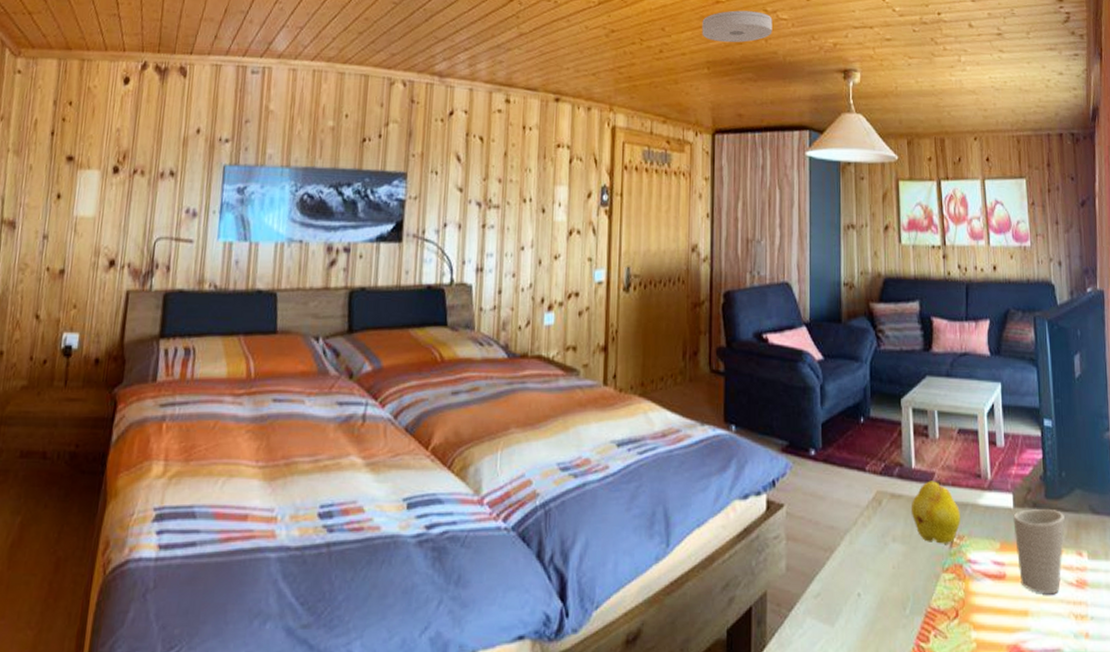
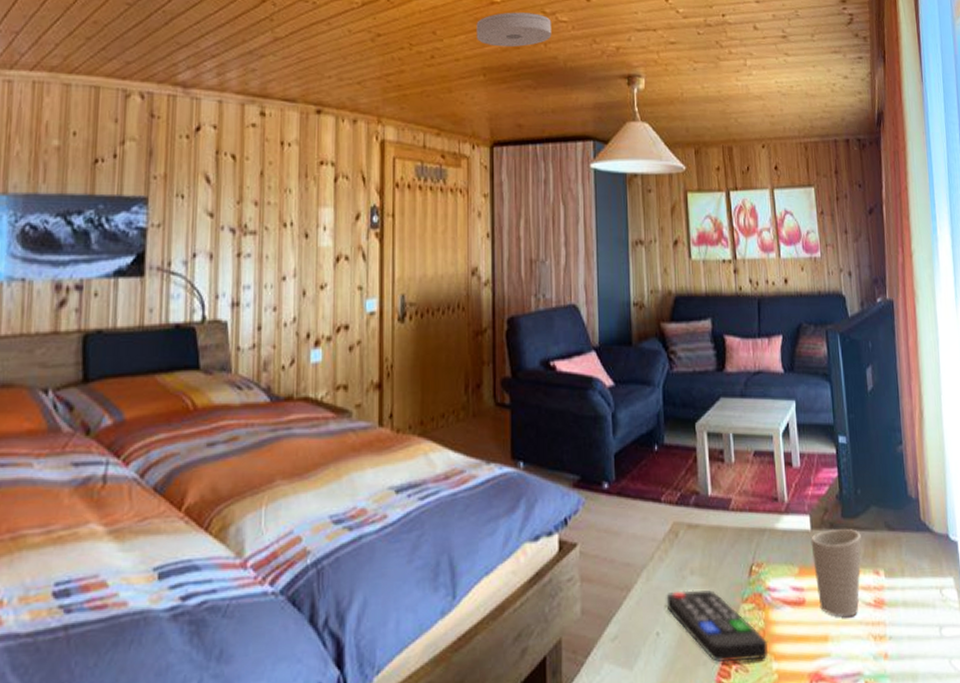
remote control: none [868,556,968,628] -> present [666,590,769,663]
fruit: present [910,479,961,544] -> none [708,506,759,573]

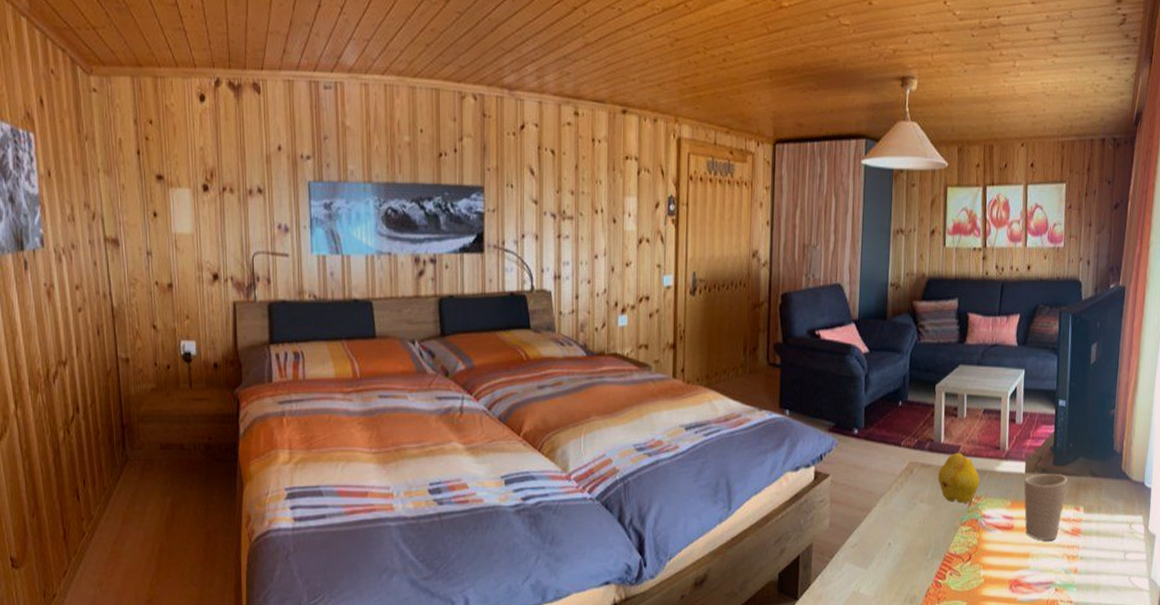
smoke detector: present [476,12,552,47] -> none [765,16,835,51]
remote control: present [666,590,769,663] -> none [898,514,979,568]
fruit: none [708,506,759,573] -> present [937,452,980,503]

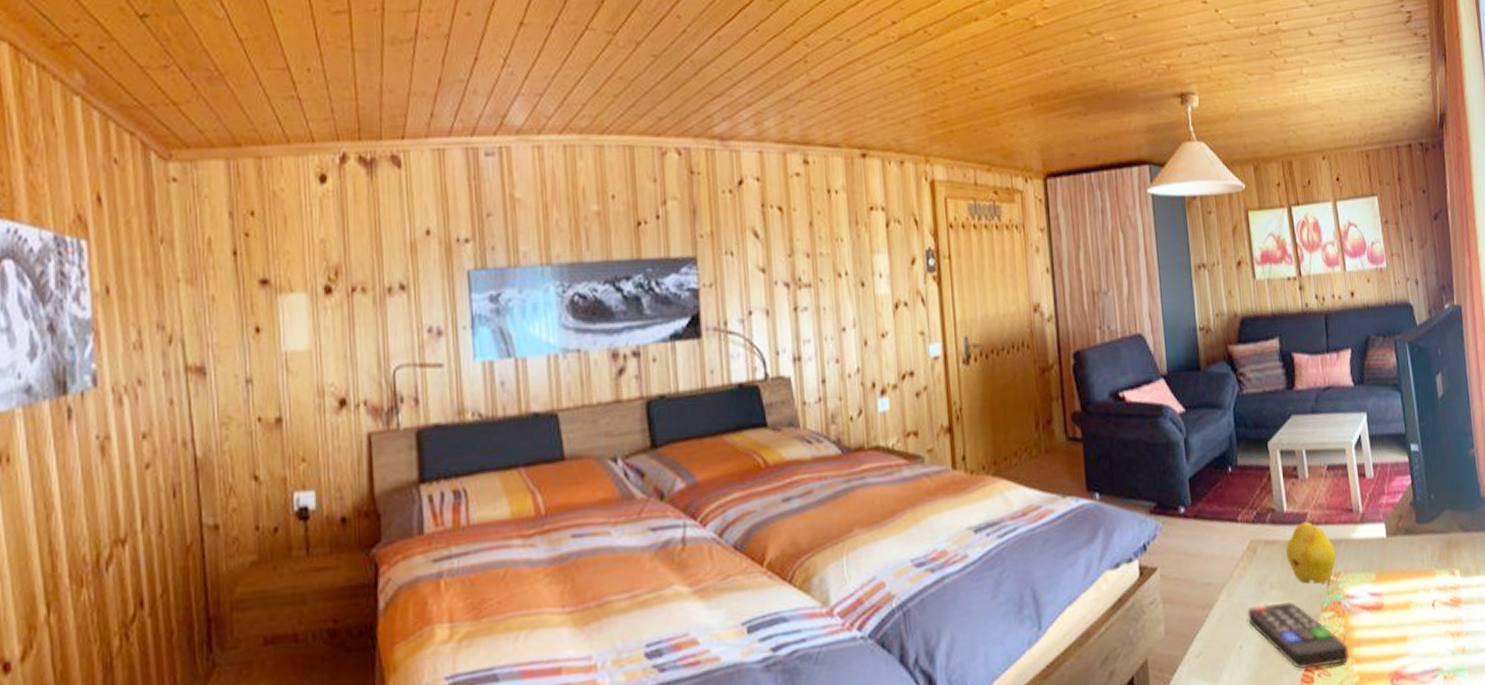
remote control: none [898,514,979,568] -> present [1247,602,1350,669]
cup: present [1024,473,1068,541] -> none [1386,533,1437,618]

